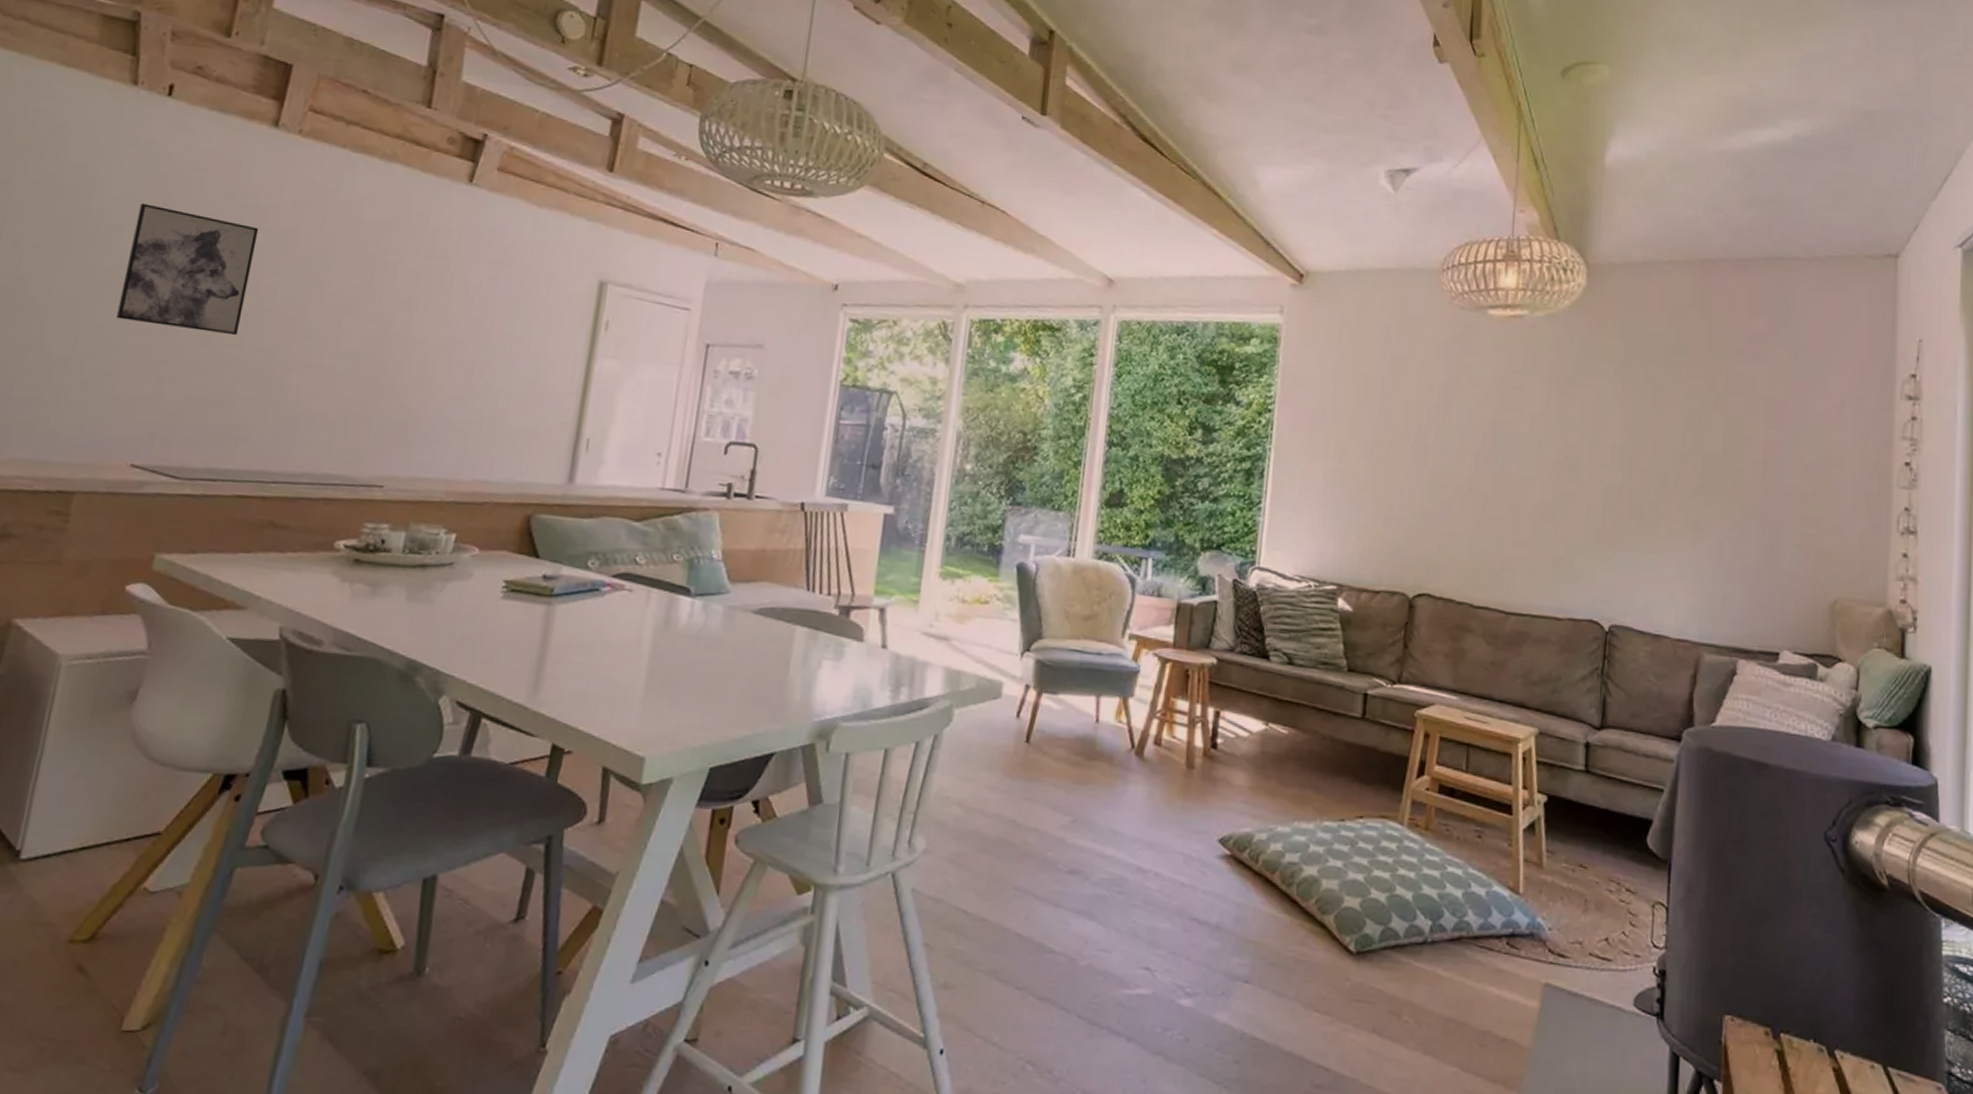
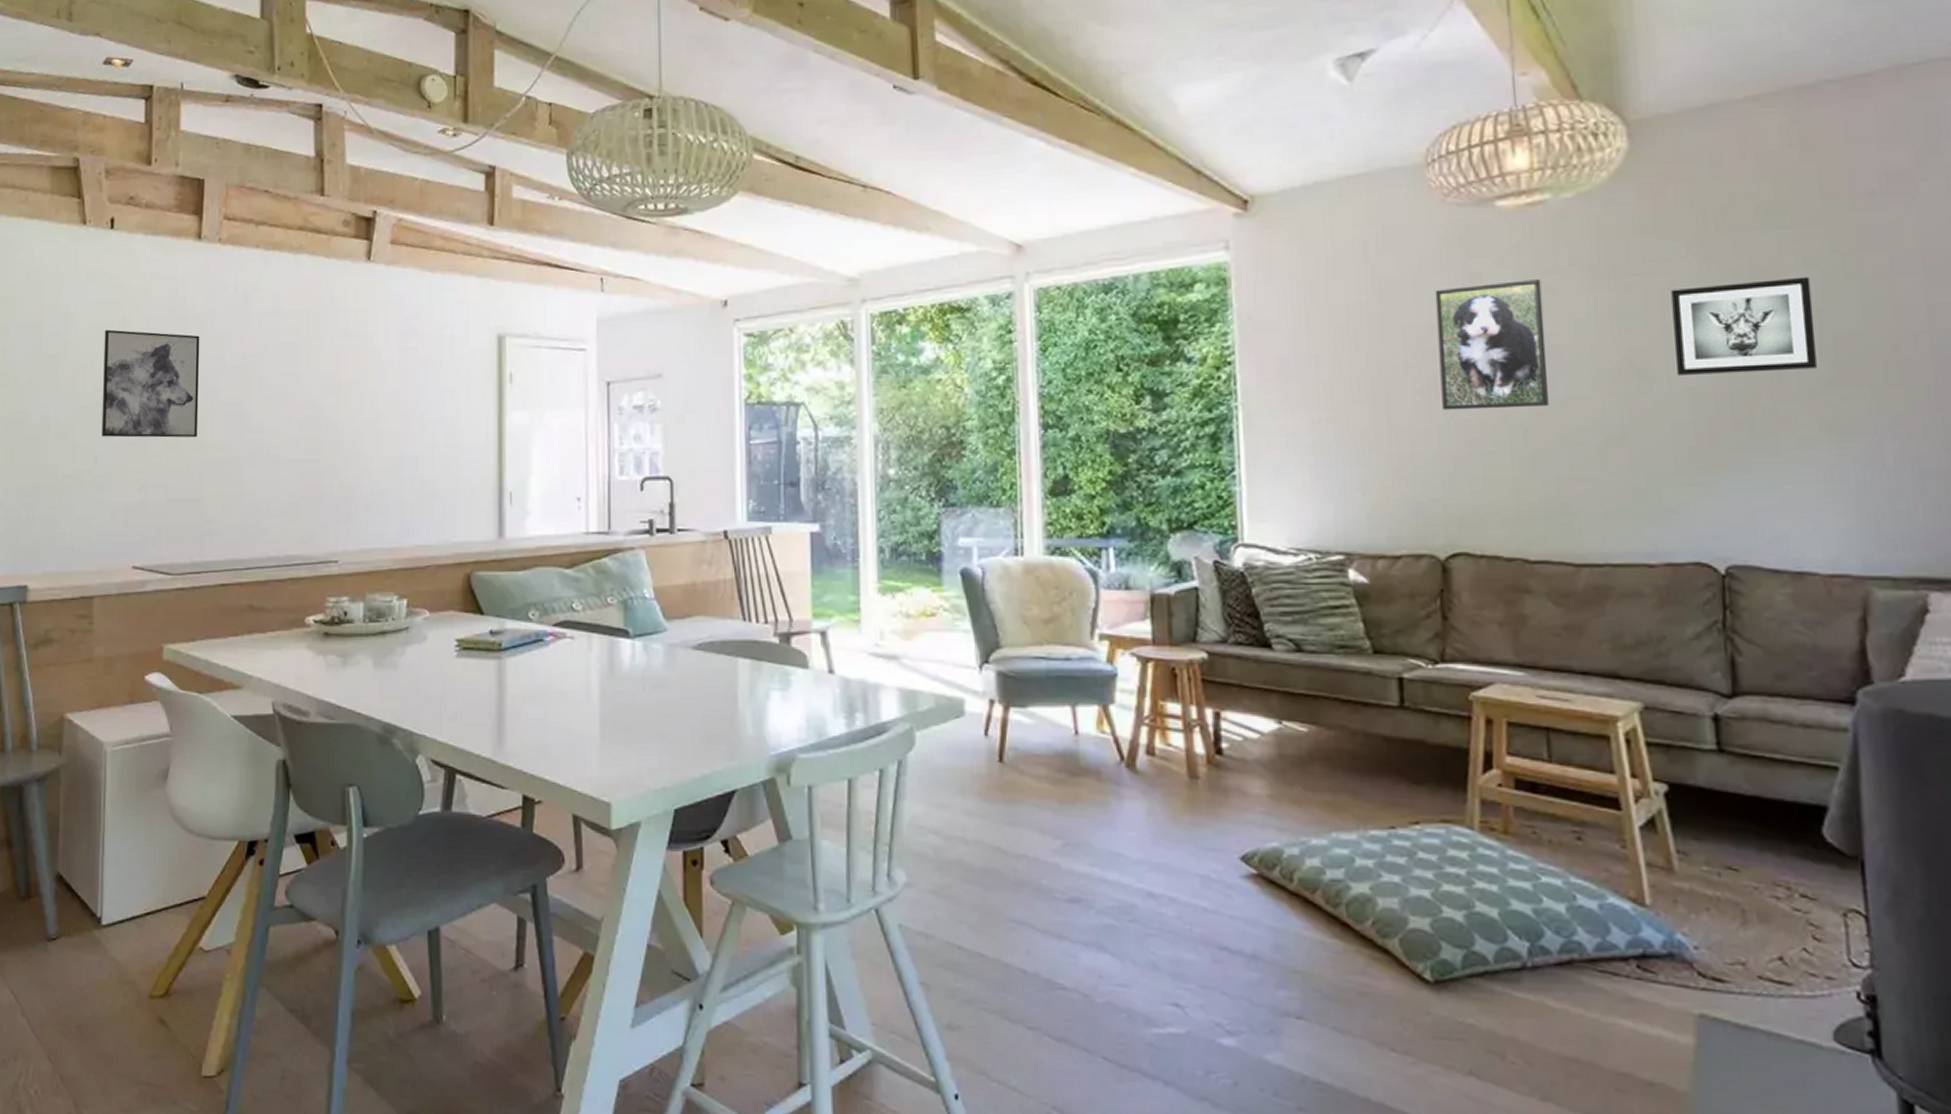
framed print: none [1427,374,1512,481] -> present [1434,279,1549,410]
wall art: none [1596,401,1693,478] -> present [1671,276,1818,375]

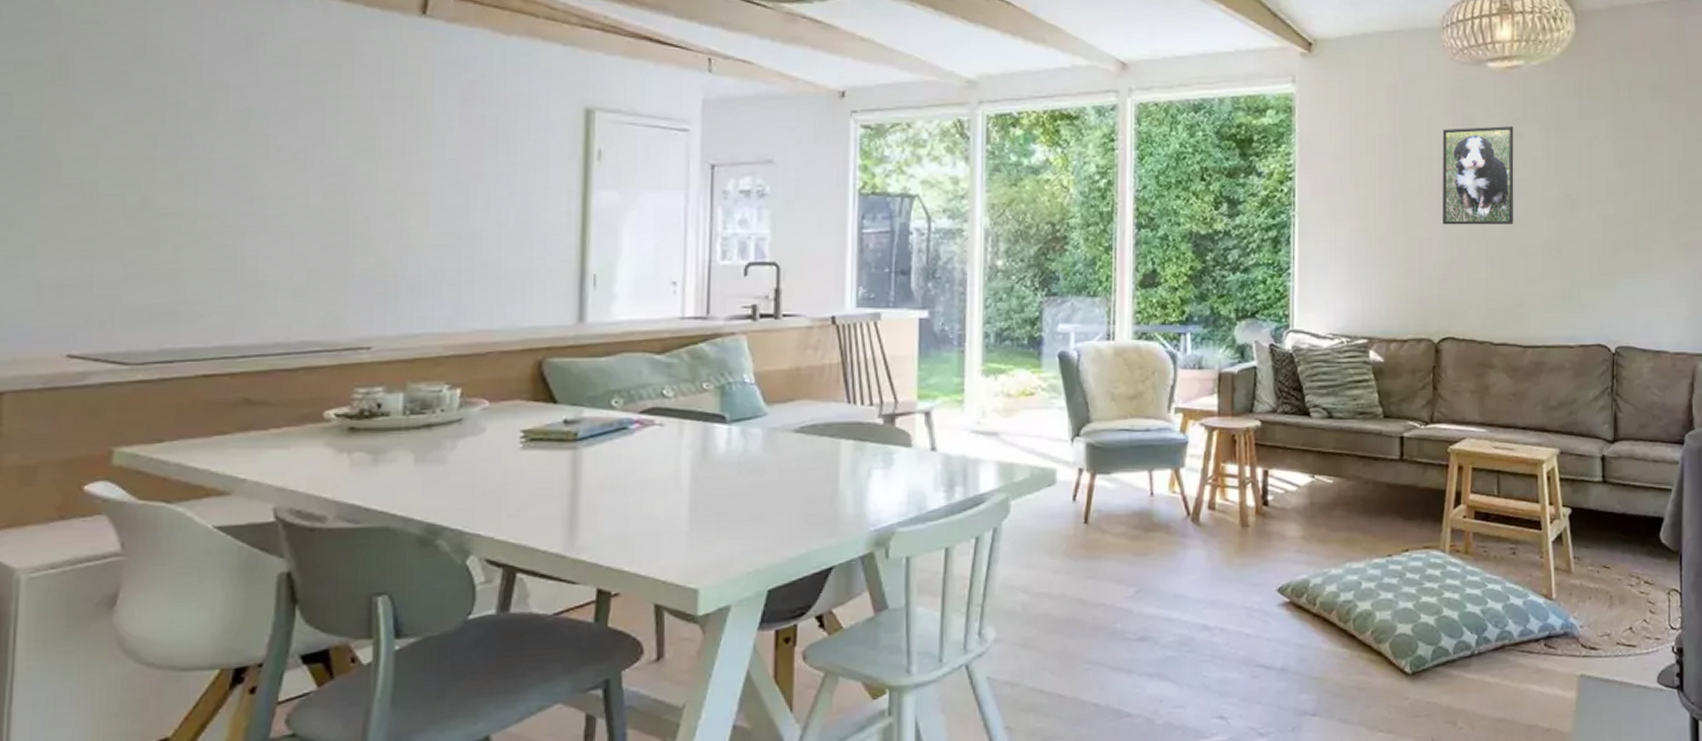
wall art: present [102,329,200,438] -> none [22,65,181,203]
wall art: present [1671,276,1818,375] -> none [1594,138,1678,206]

